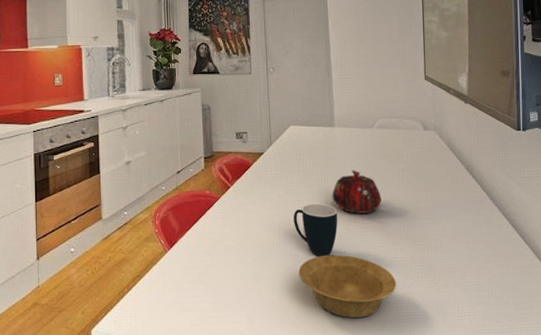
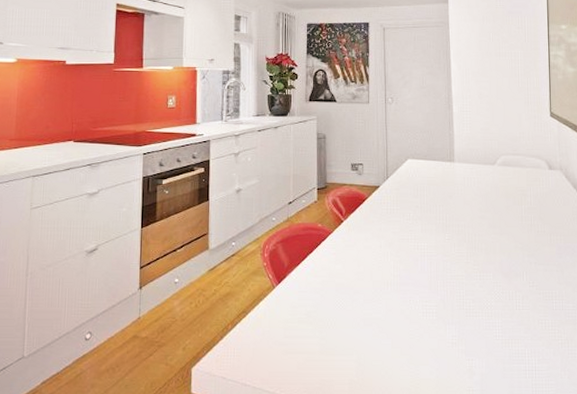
mug: present [293,203,338,257] -> none [409,242,456,301]
bowl: present [298,254,396,318] -> none [413,299,518,370]
teapot: present [332,170,382,214] -> none [450,209,503,256]

